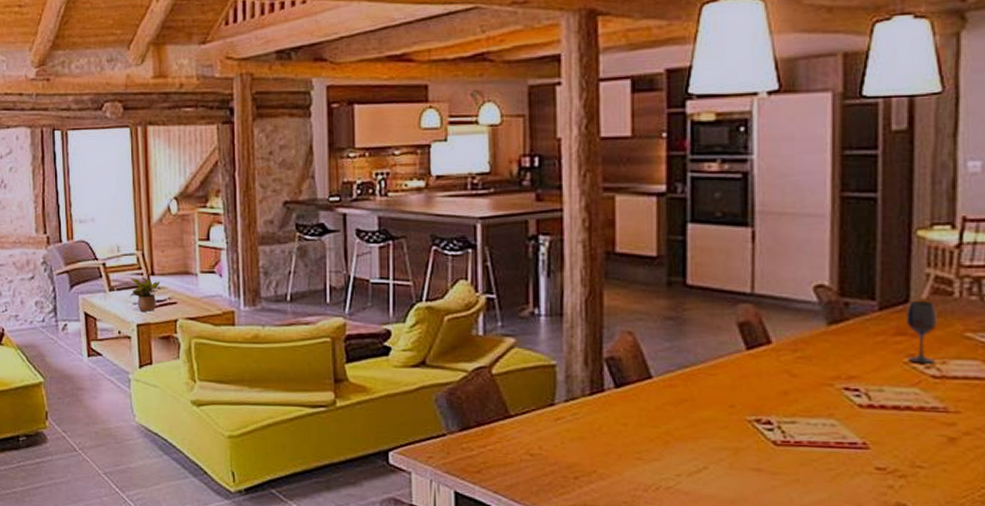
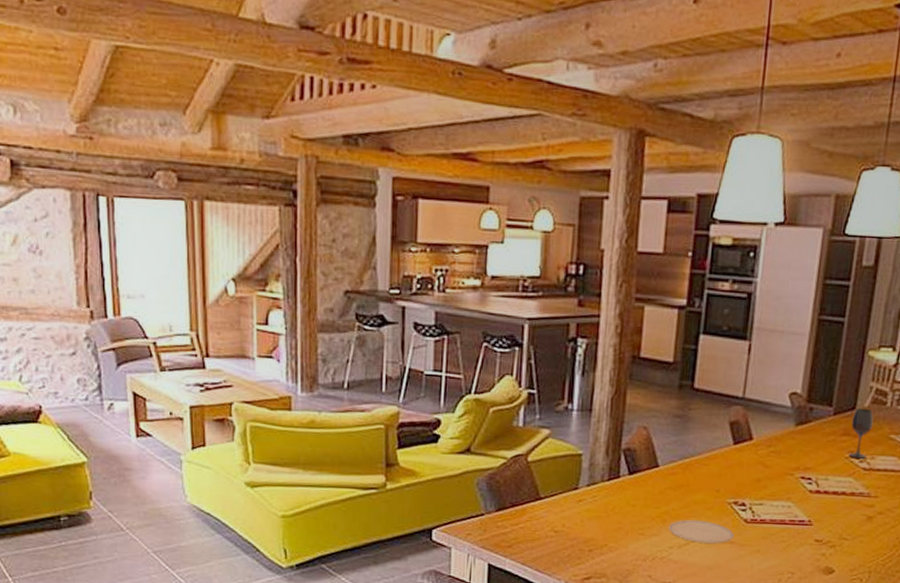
potted plant: present [130,277,161,312] -> none [183,358,216,394]
plate: none [673,441,761,472] -> present [669,520,734,544]

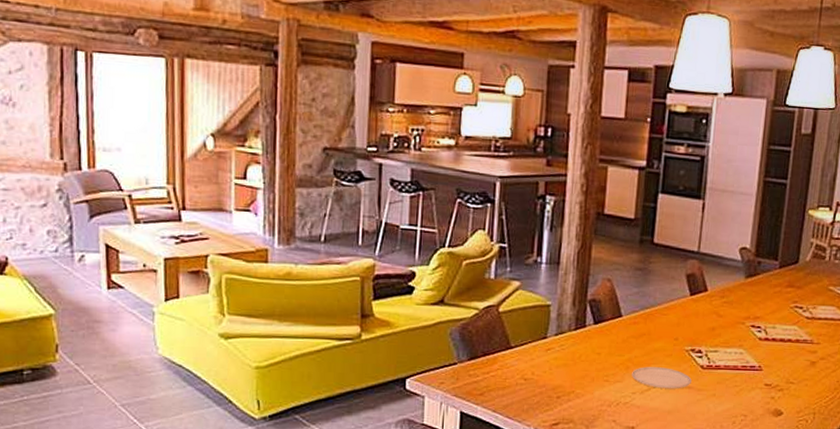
wineglass: present [848,408,874,459] -> none [793,262,815,308]

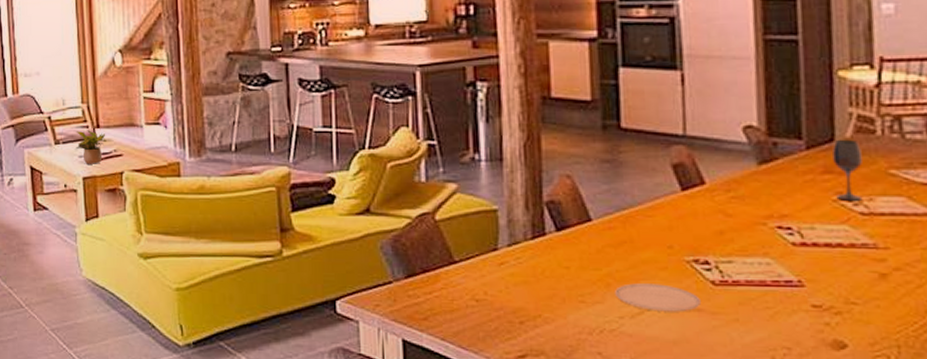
potted plant: none [158,211,192,246] -> present [76,130,106,164]
wineglass: none [793,262,815,308] -> present [832,139,862,201]

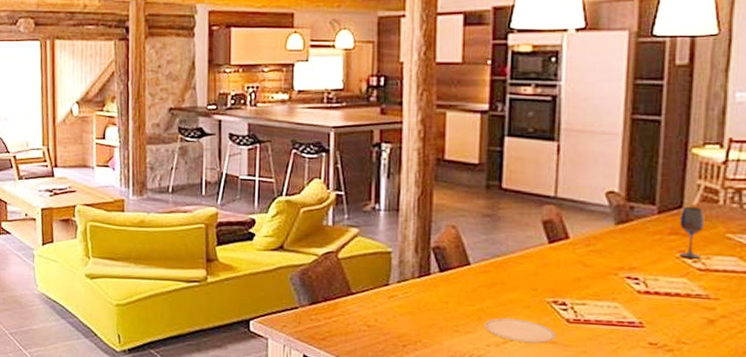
potted plant: present [76,130,106,164] -> none [36,168,62,198]

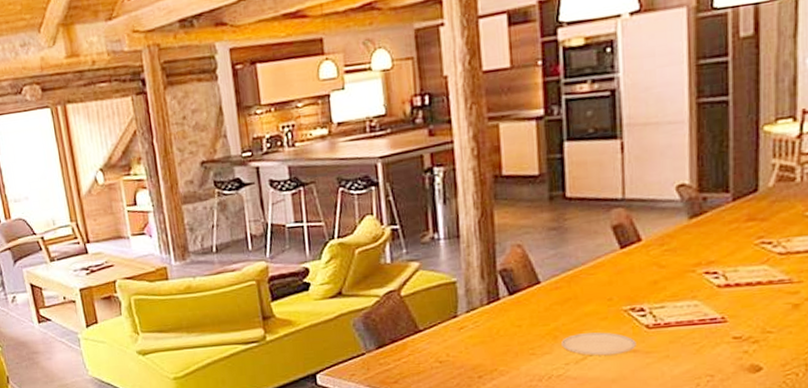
wineglass: present [679,206,705,259] -> none [756,188,782,244]

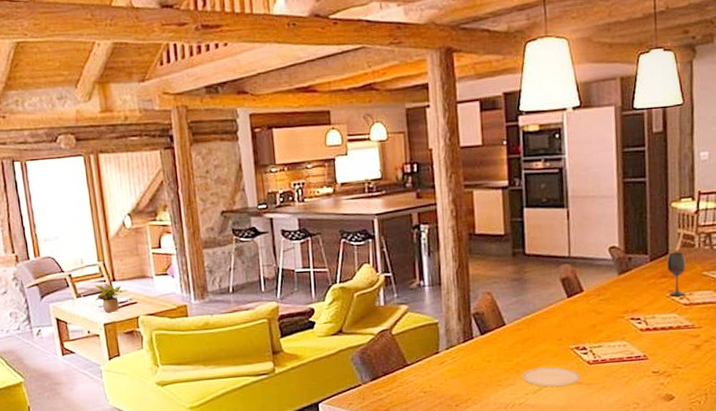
potted plant: none [68,245,97,277] -> present [94,283,122,313]
wineglass: none [756,188,782,244] -> present [667,252,686,296]

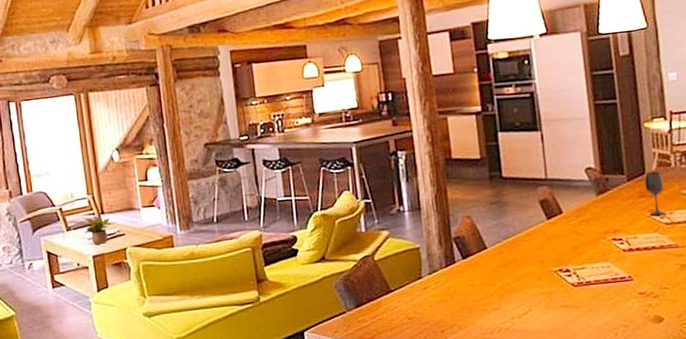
plate: present [522,367,580,387] -> none [507,290,566,311]

